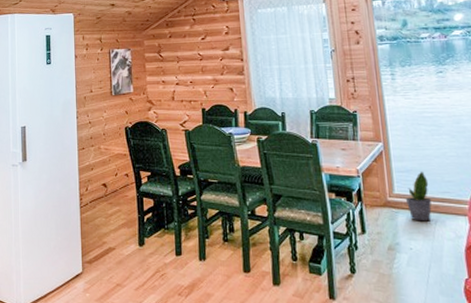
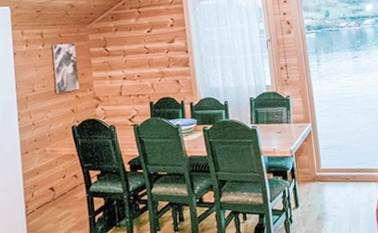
potted plant: present [405,171,432,221] -> none [330,146,351,191]

